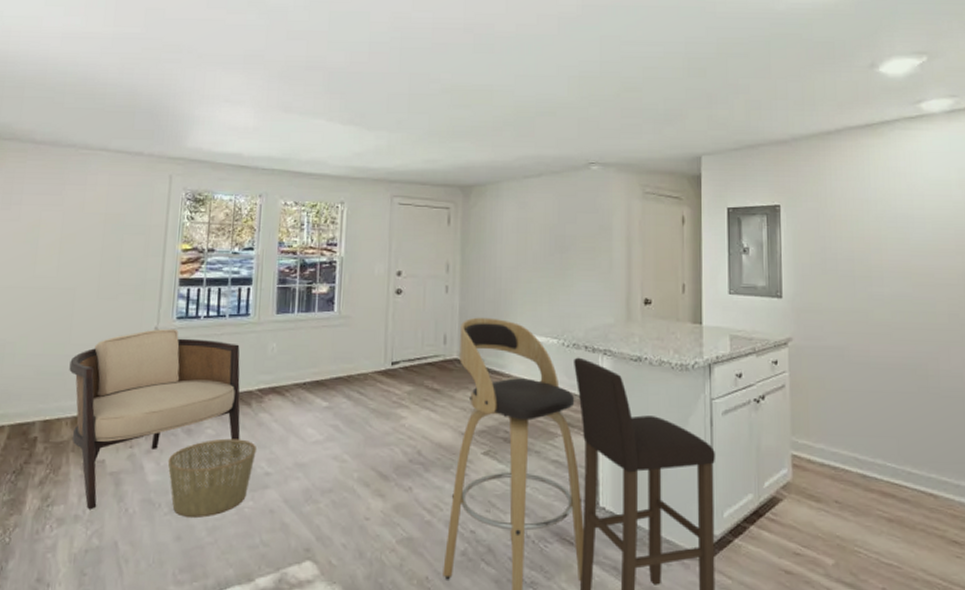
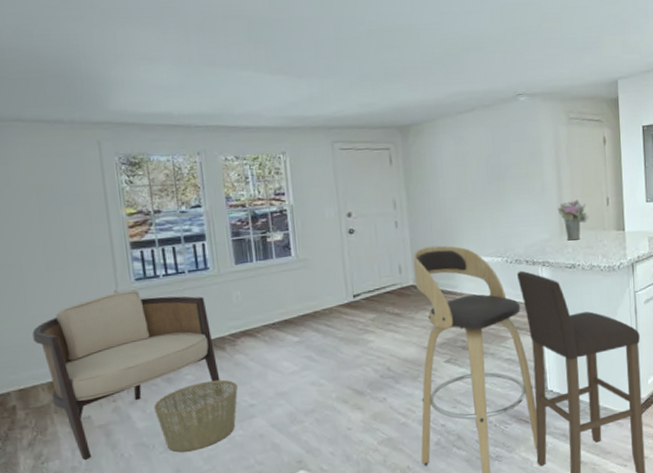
flower bouquet: none [625,283,661,329] -> present [557,199,589,241]

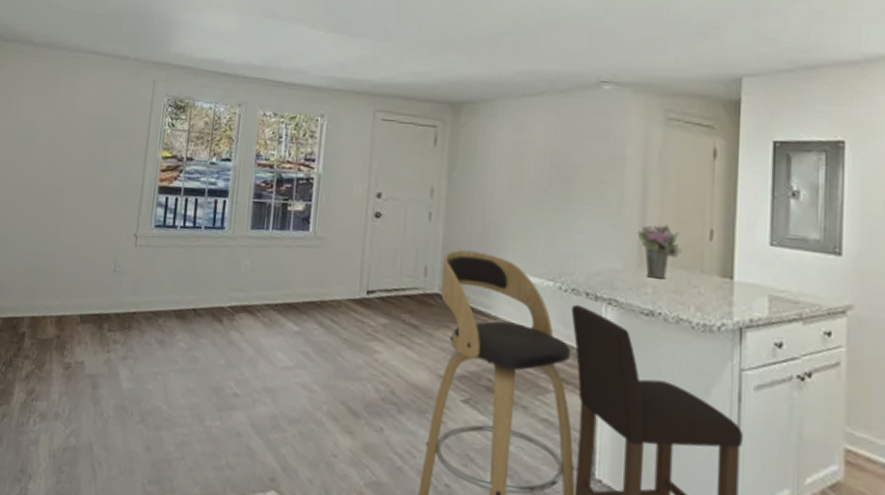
armchair: present [32,290,222,460] -> none [55,235,214,409]
basket: present [153,379,238,453] -> none [141,353,226,431]

